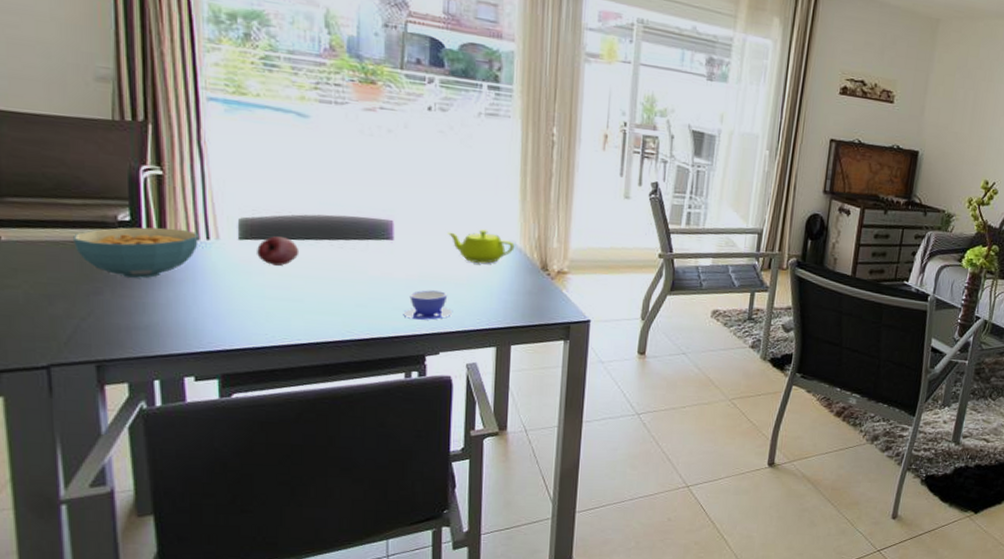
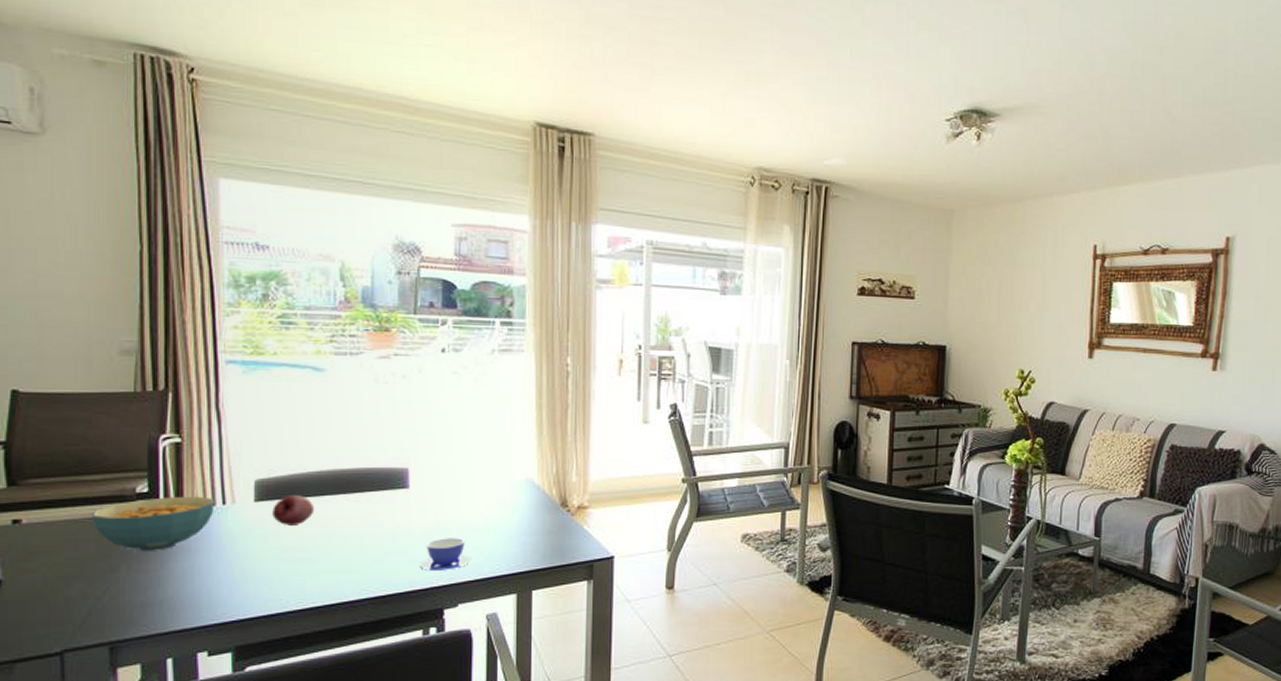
teapot: present [447,229,515,264] -> none [463,469,533,506]

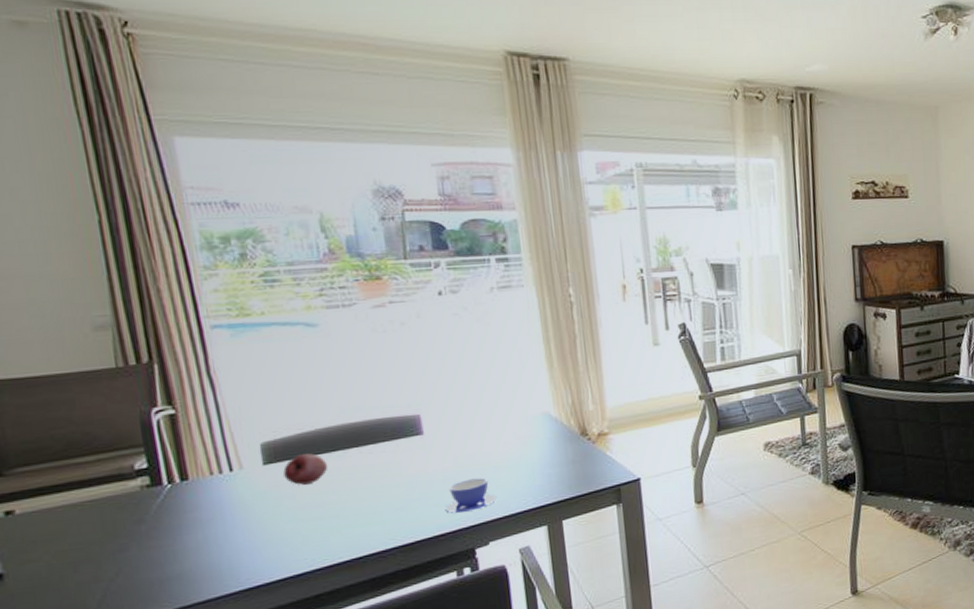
cereal bowl: present [92,496,215,551] -> none [91,465,222,527]

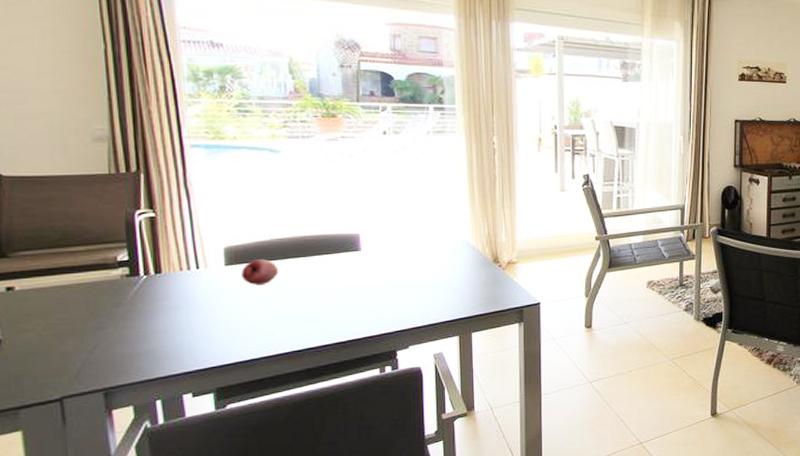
teacup: present [445,478,497,513] -> none [374,291,418,319]

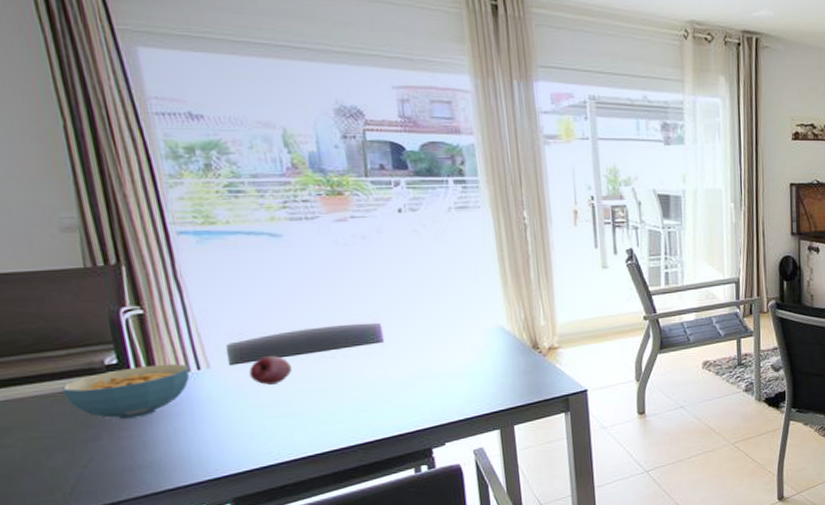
cereal bowl: none [79,262,190,310] -> present [62,363,190,419]

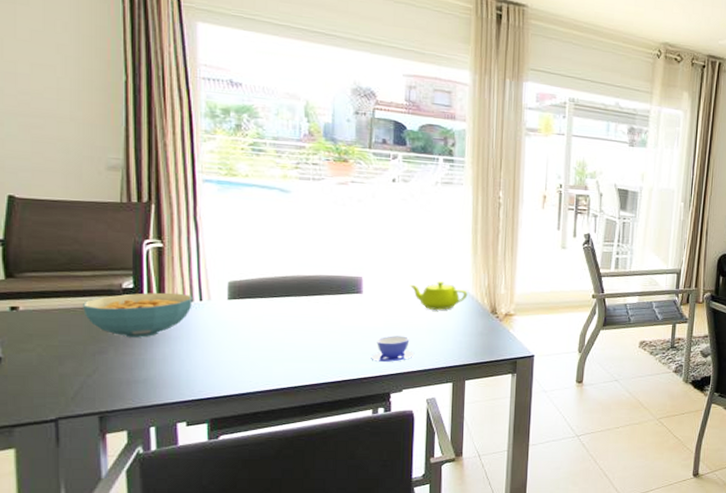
fruit: present [249,356,293,385] -> none [244,295,281,321]
teacup: none [404,384,453,415] -> present [371,335,415,362]
teapot: none [435,319,504,353] -> present [409,281,468,311]

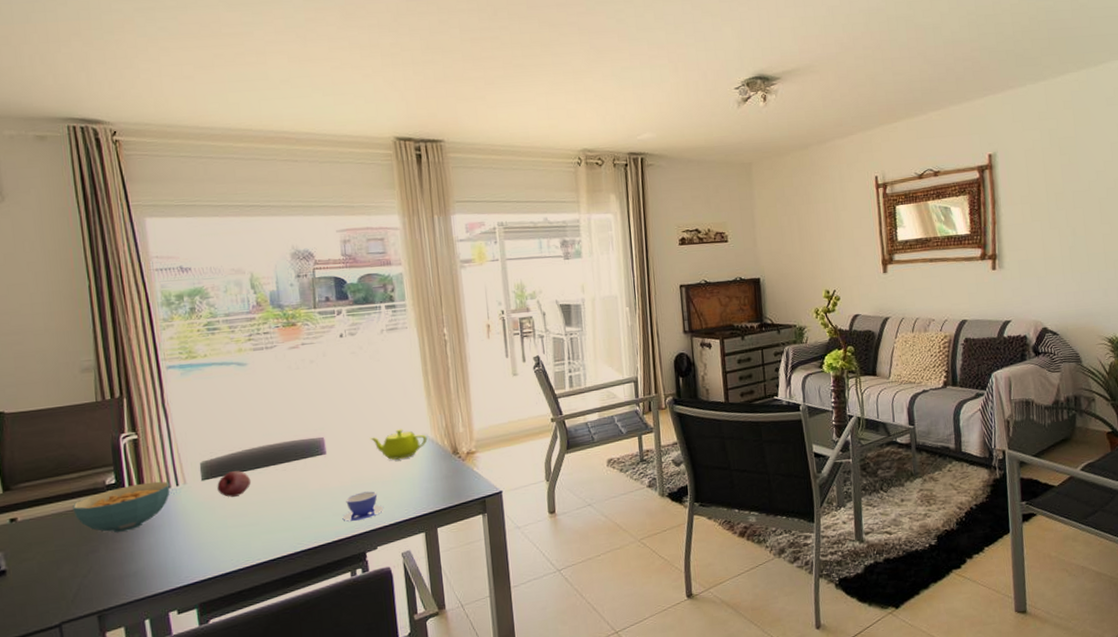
fruit: none [244,295,281,321] -> present [217,471,252,498]

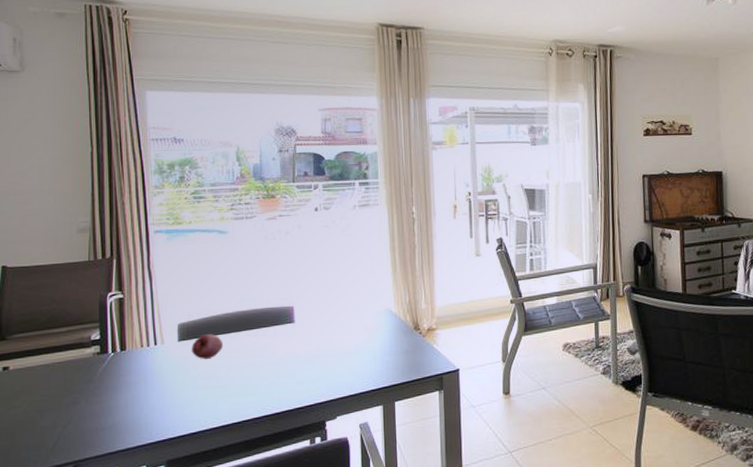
cereal bowl: present [73,481,170,532] -> none [60,339,149,386]
teacup: present [342,491,384,522] -> none [305,361,346,390]
teapot: present [369,429,428,460] -> none [336,302,391,333]

